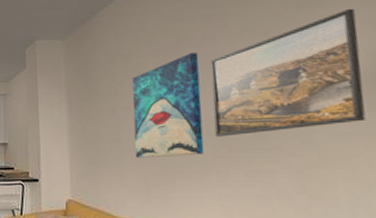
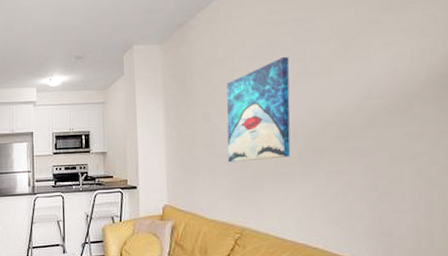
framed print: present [210,8,366,137] -> none [300,11,434,140]

